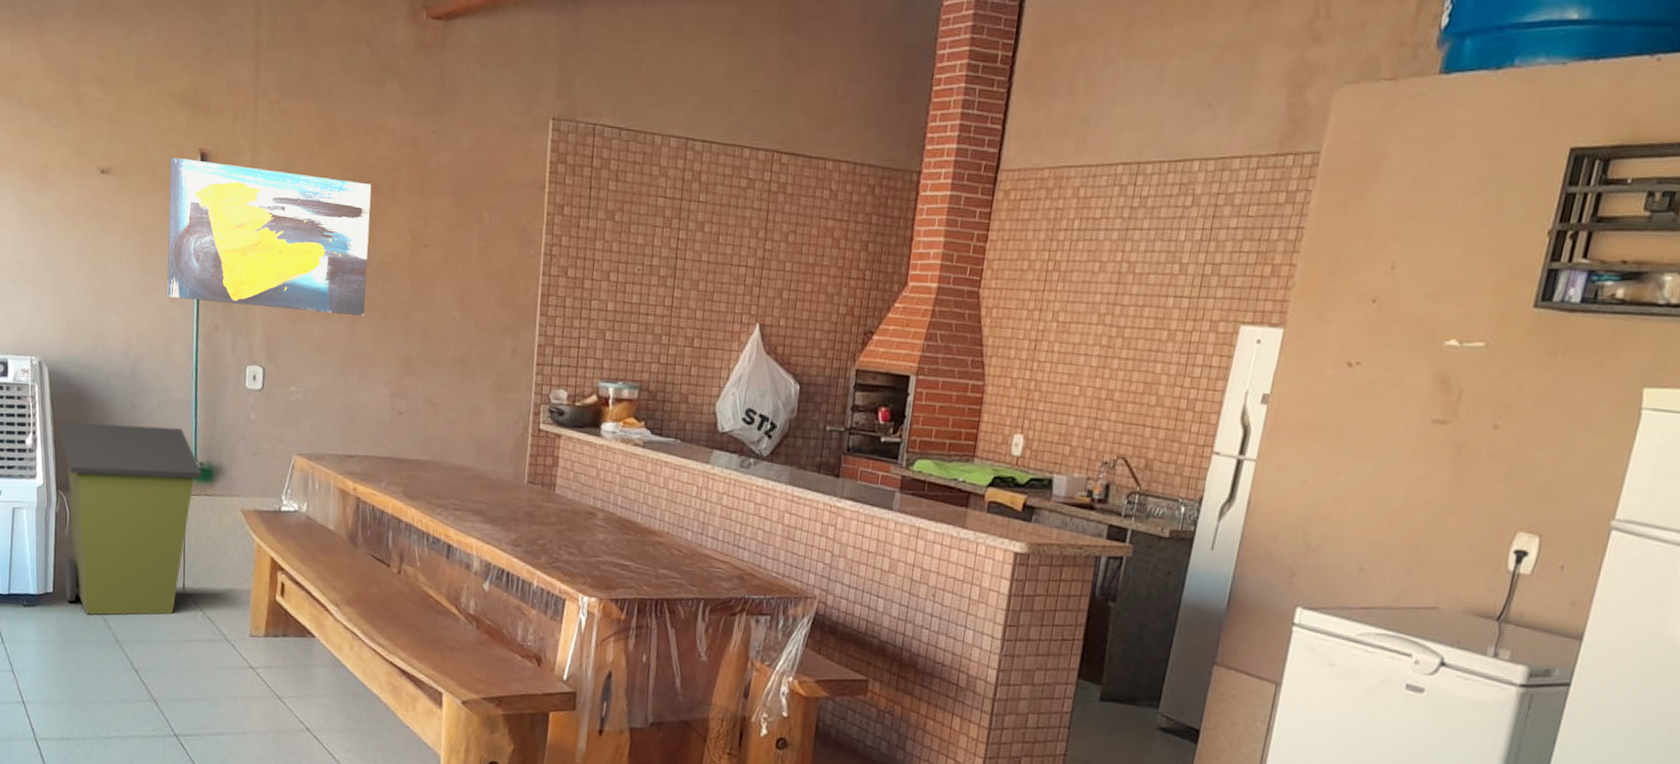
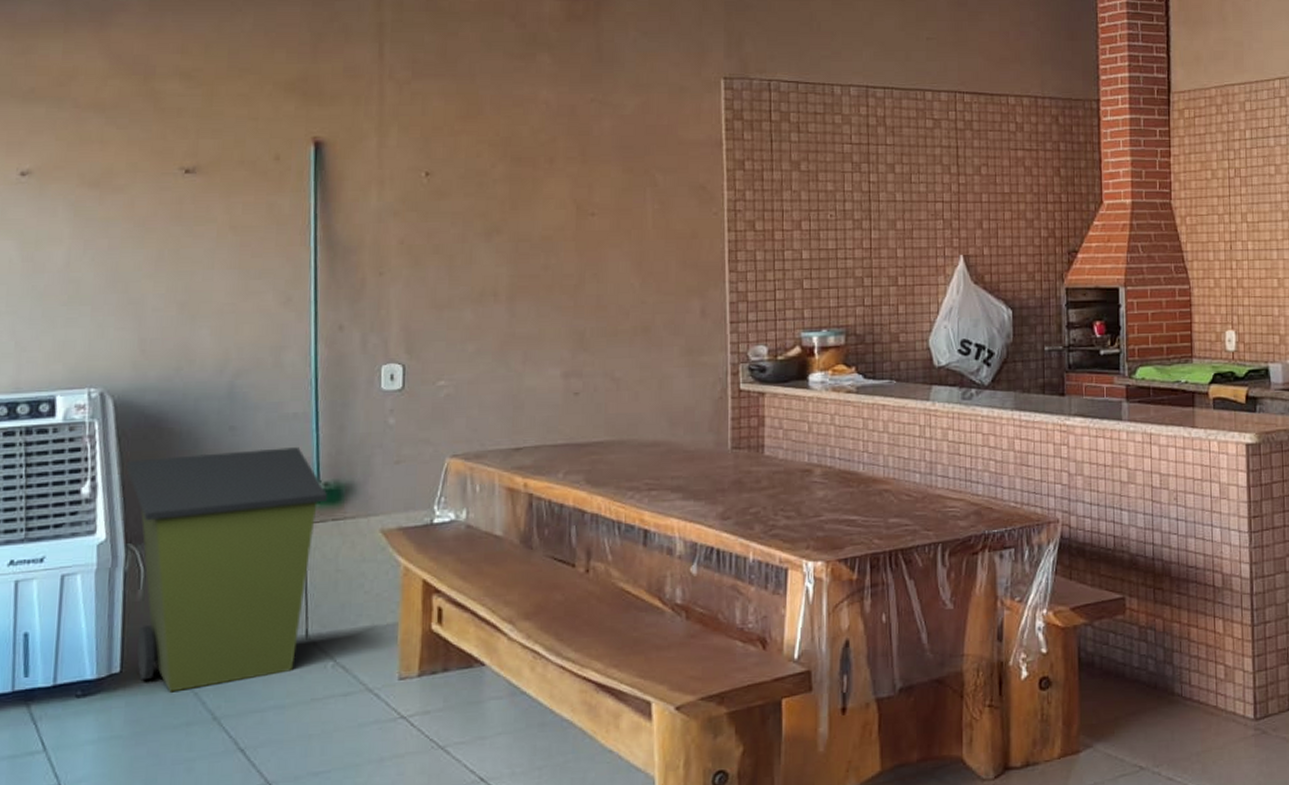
wall art: present [167,156,372,316] -> none [274,148,526,300]

